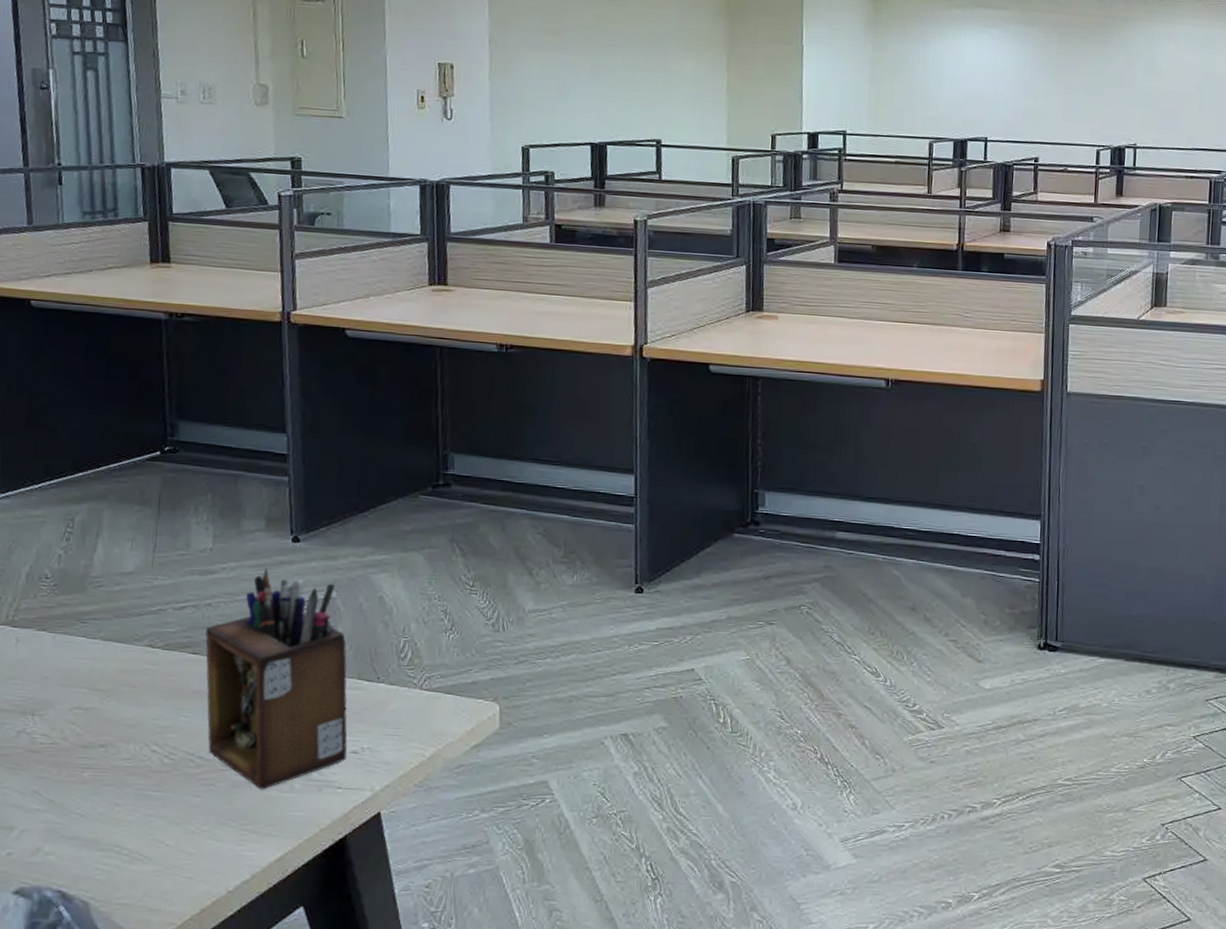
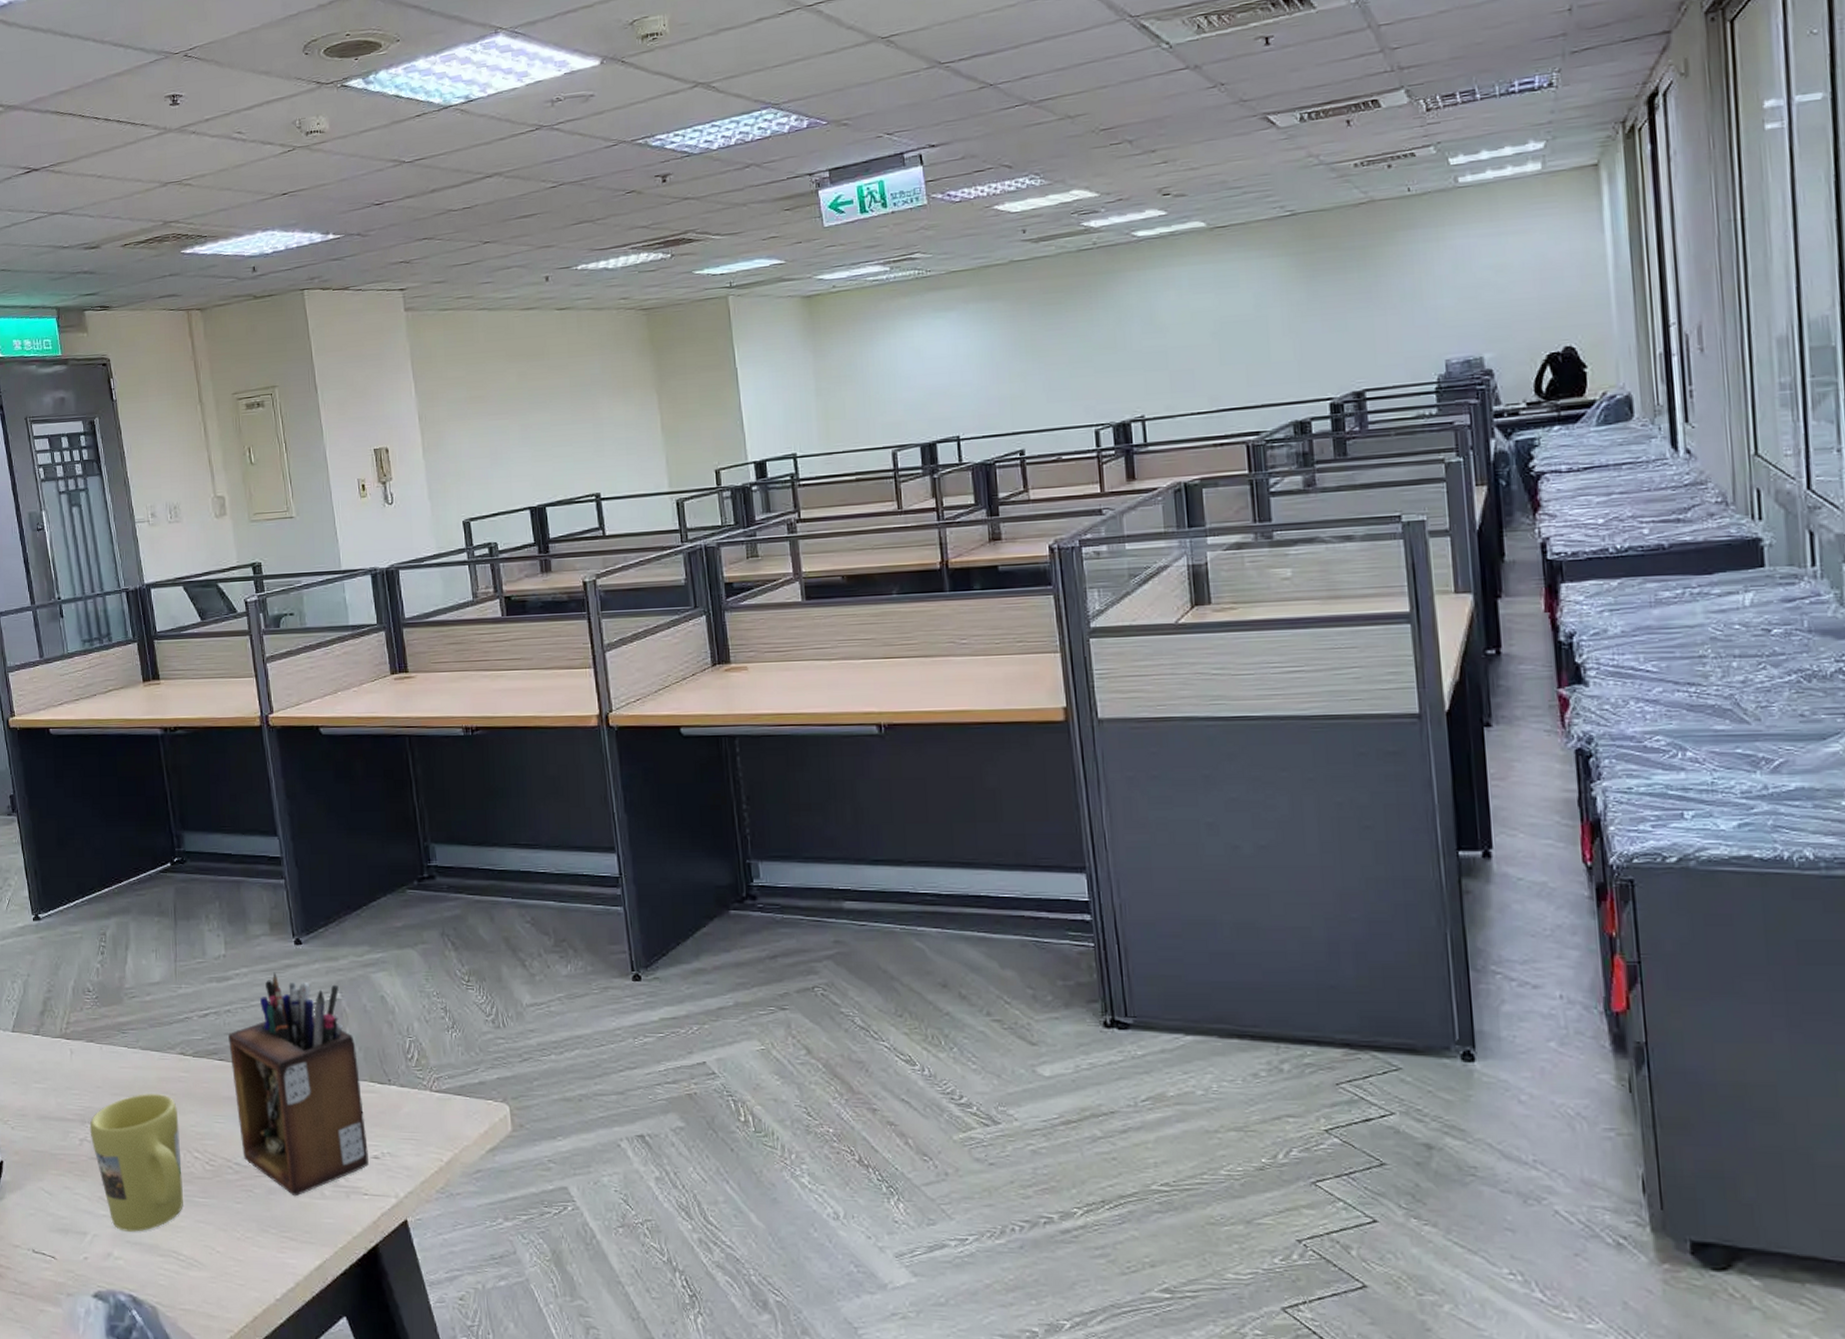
mug: none [30,685,138,827] -> present [89,1094,184,1232]

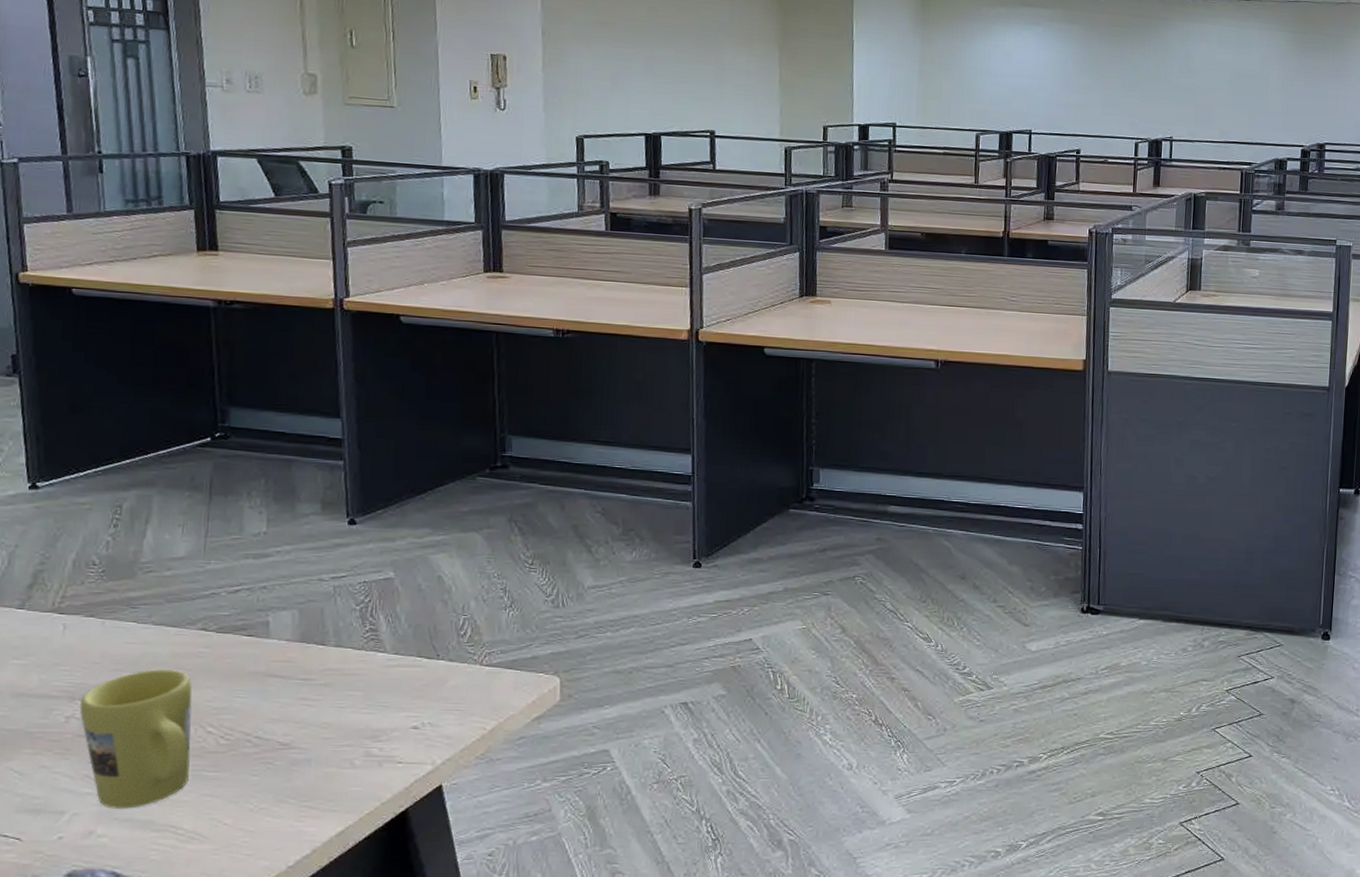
desk organizer: present [228,972,369,1197] -> none [261,550,408,767]

